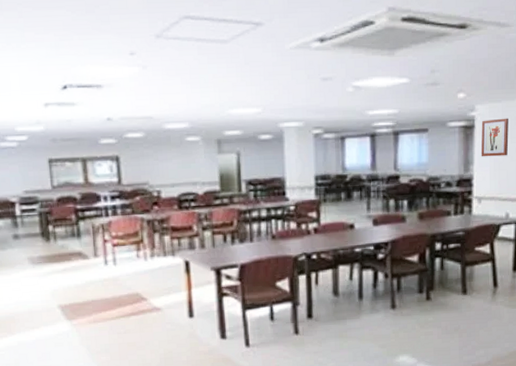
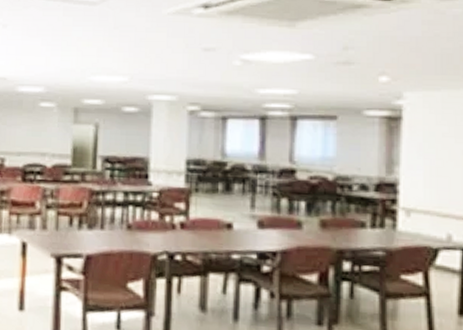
wall art: present [481,118,509,157] -> none [410,110,451,159]

